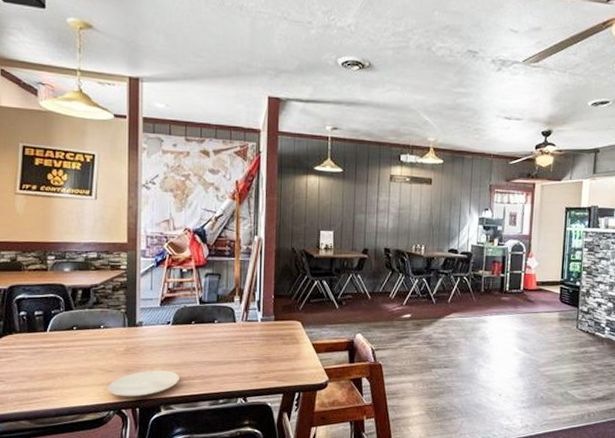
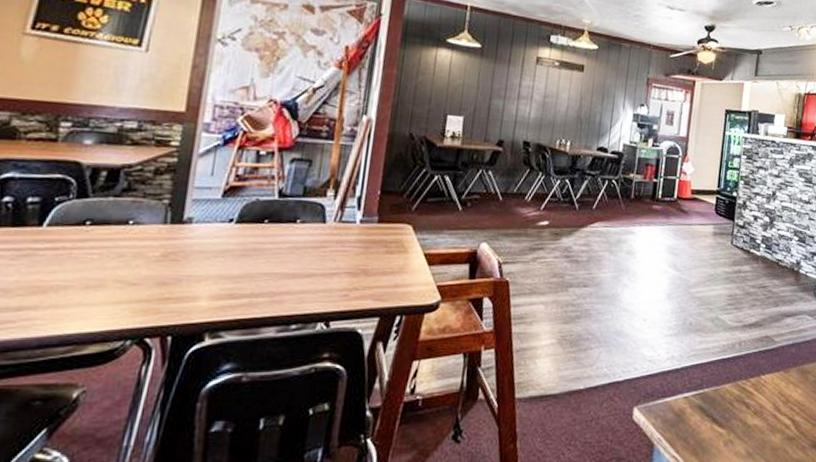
plate: present [107,370,180,397] -> none [126,283,239,321]

